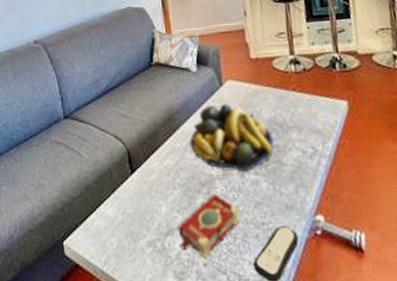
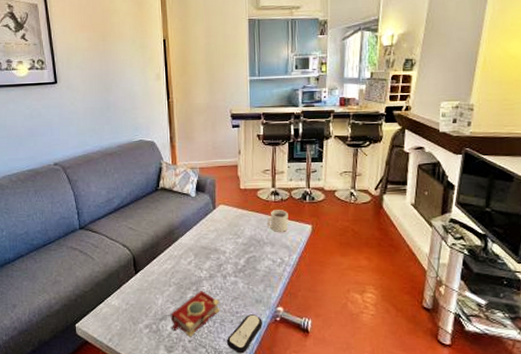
fruit bowl: present [191,103,274,172] -> none [186,223,251,275]
mug: none [289,82,317,112] -> present [267,210,289,232]

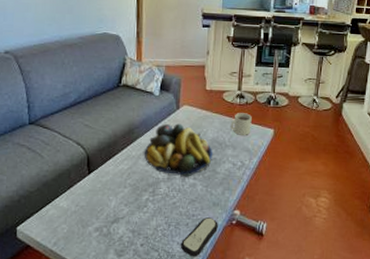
book: present [170,291,220,337] -> none [123,193,177,240]
fruit bowl: none [186,223,251,275] -> present [145,123,212,177]

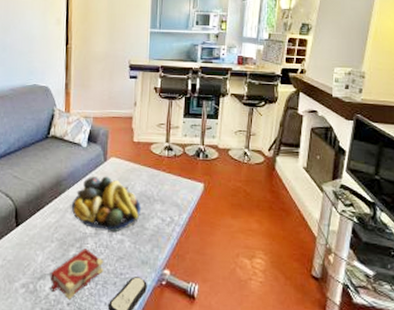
book: none [123,193,177,240] -> present [49,248,104,299]
mug: present [231,113,252,135] -> none [159,166,181,189]

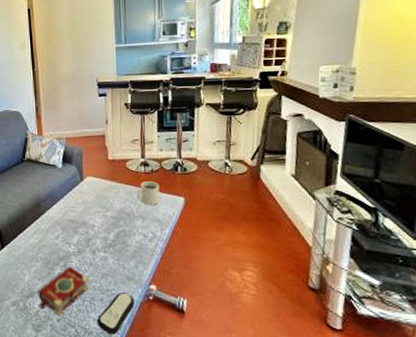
fruit bowl: present [72,176,141,233] -> none [53,195,121,250]
mug: none [159,166,181,189] -> present [137,181,160,205]

